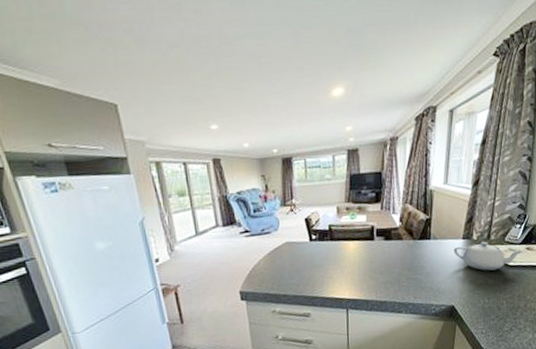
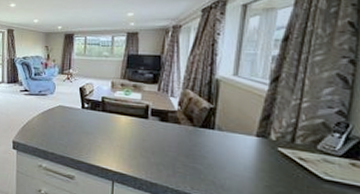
teapot: present [453,241,524,271] -> none [244,143,347,181]

